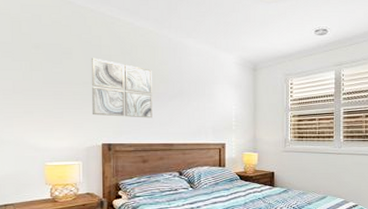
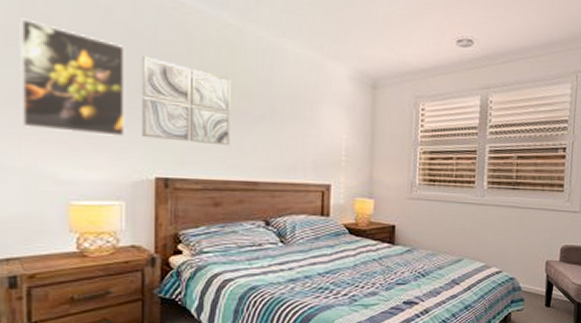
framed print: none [10,37,81,115] -> present [18,18,124,137]

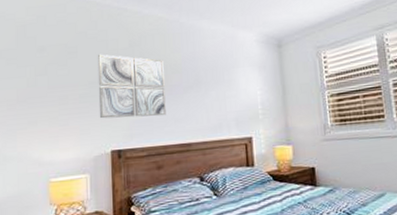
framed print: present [18,18,124,137] -> none [15,43,87,125]

